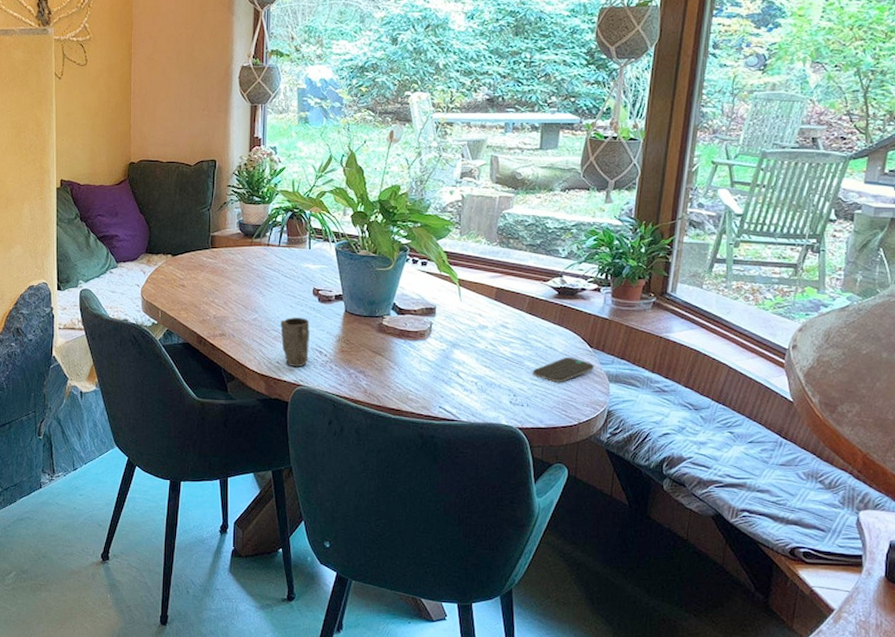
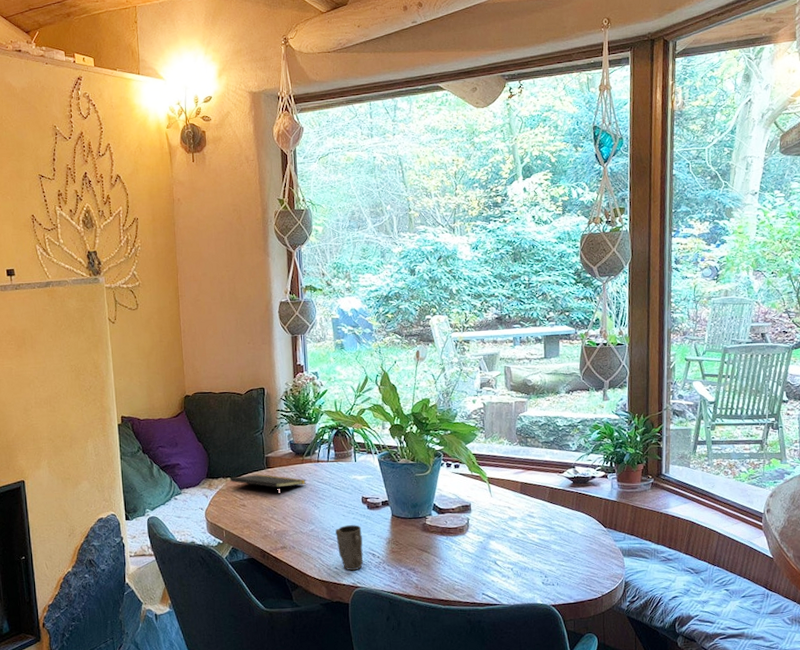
notepad: none [171,253,253,279] -> present [230,474,306,496]
smartphone: present [532,357,594,383] -> none [558,538,609,562]

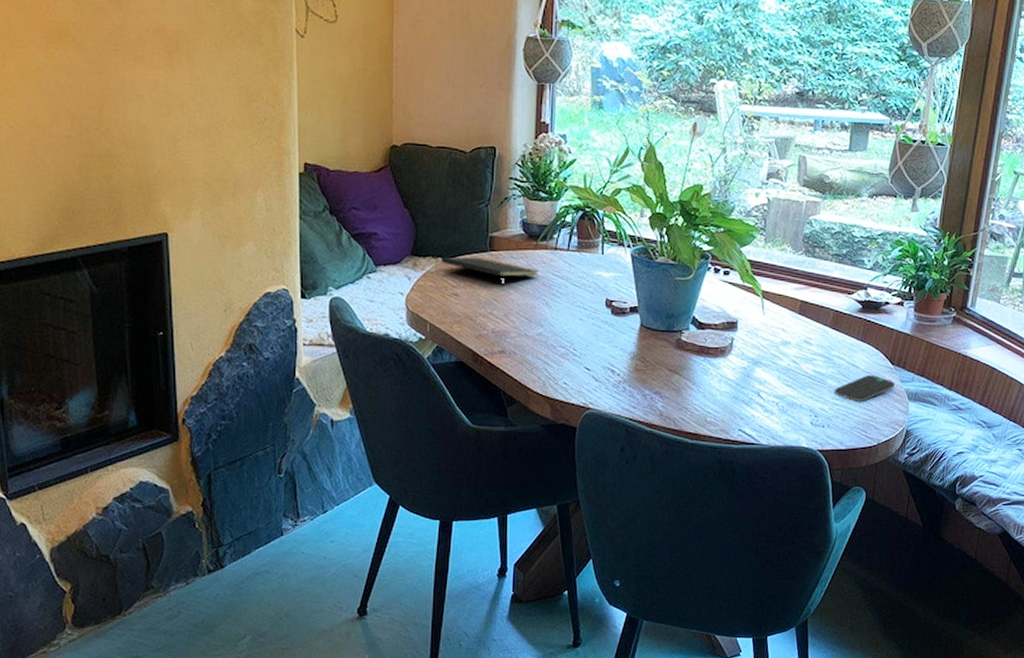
mug: present [335,525,363,570] -> none [569,332,602,388]
smartphone: none [558,538,609,562] -> present [834,375,895,402]

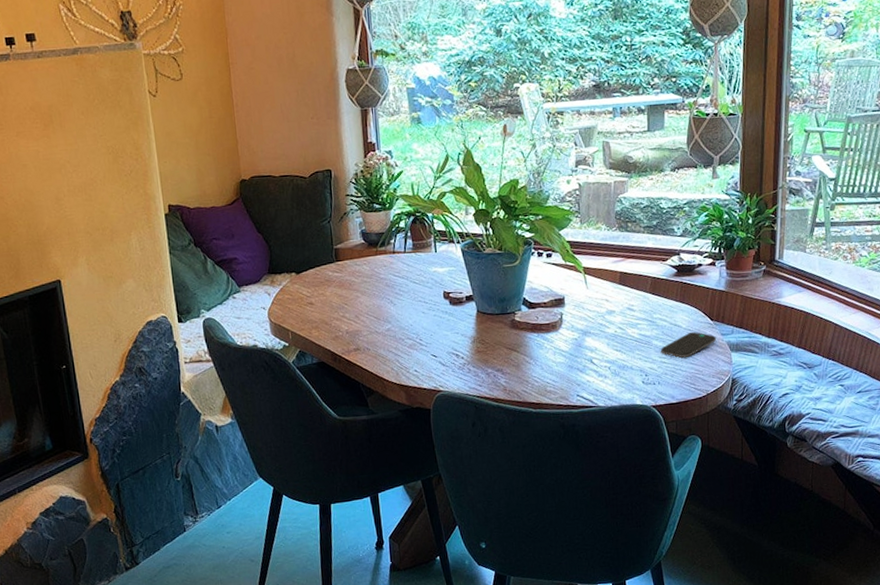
notepad: present [441,257,538,288] -> none [295,268,381,292]

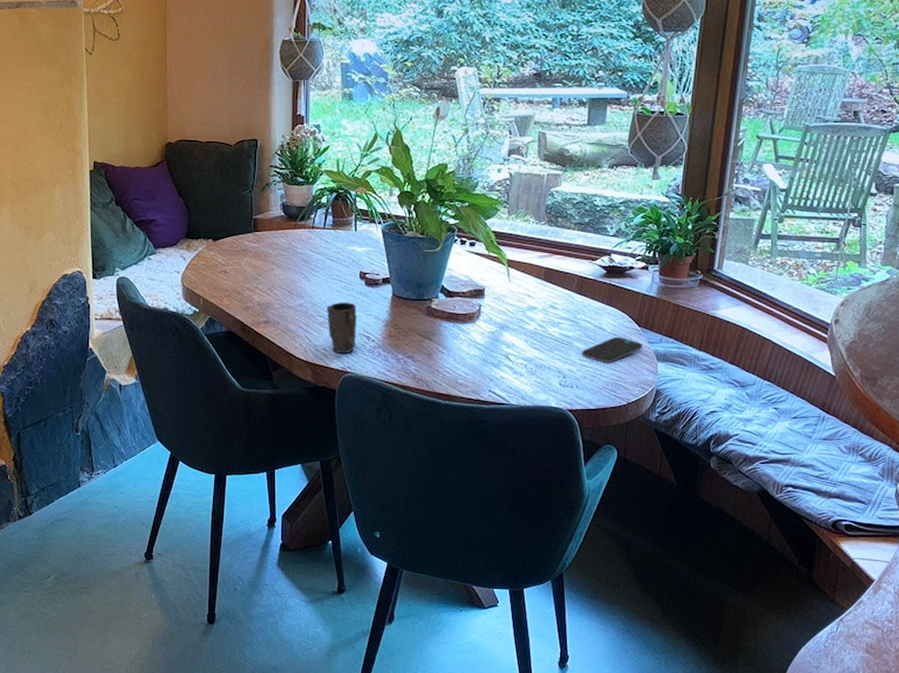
mug: none [414,322,446,373] -> present [327,302,357,353]

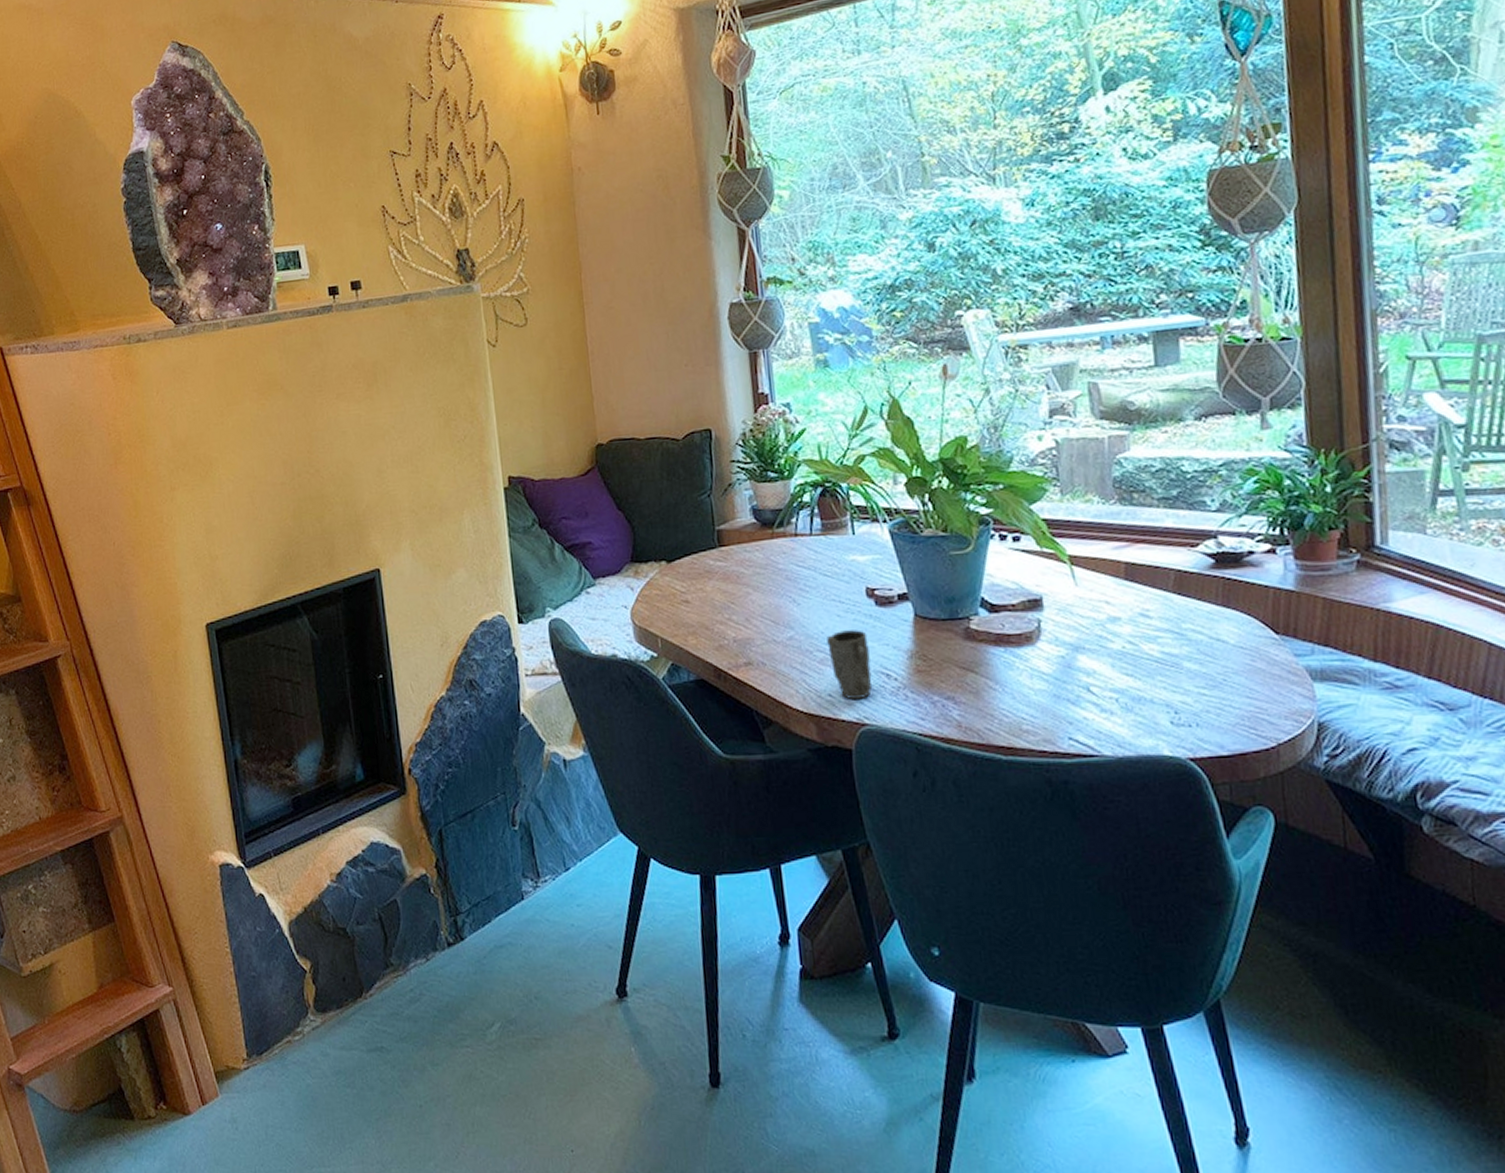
smartphone: present [581,337,642,363] -> none [1196,651,1286,689]

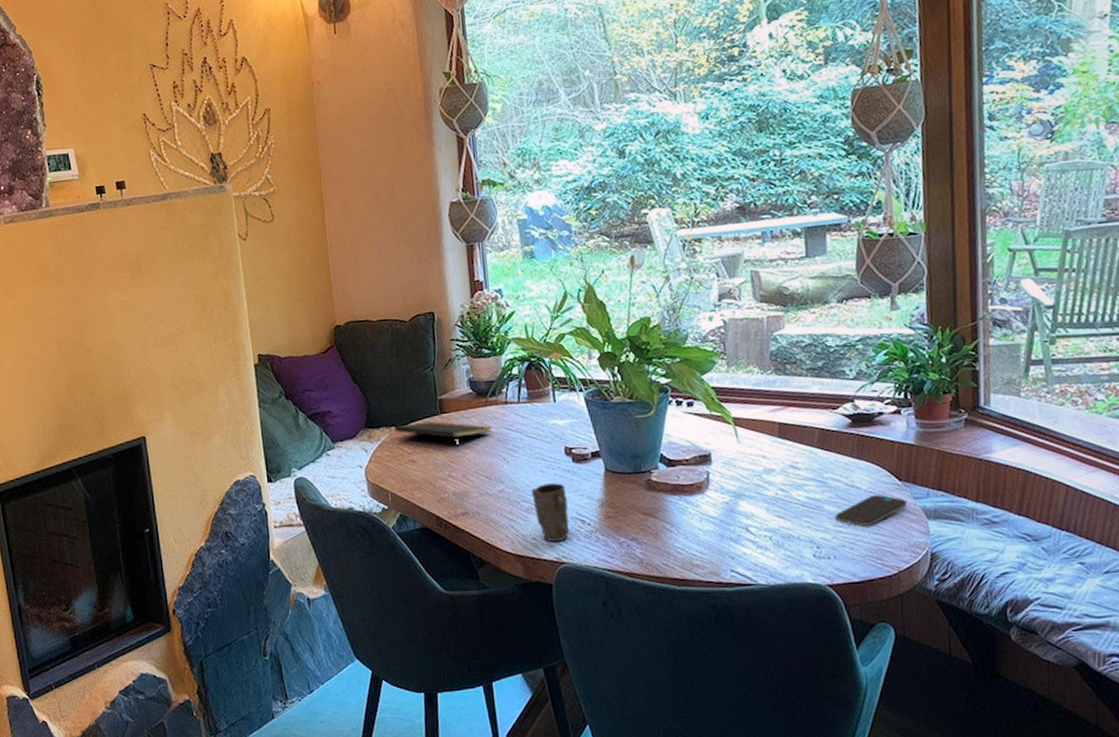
notepad: none [665,555,779,588] -> present [394,421,492,449]
smartphone: none [1196,651,1286,689] -> present [834,495,907,527]

